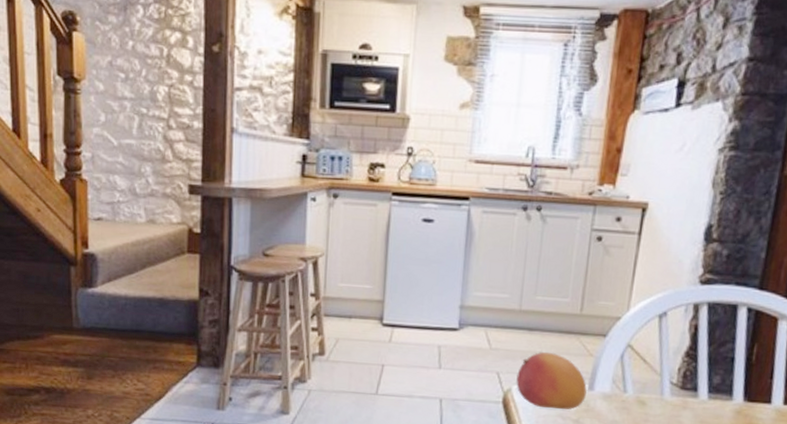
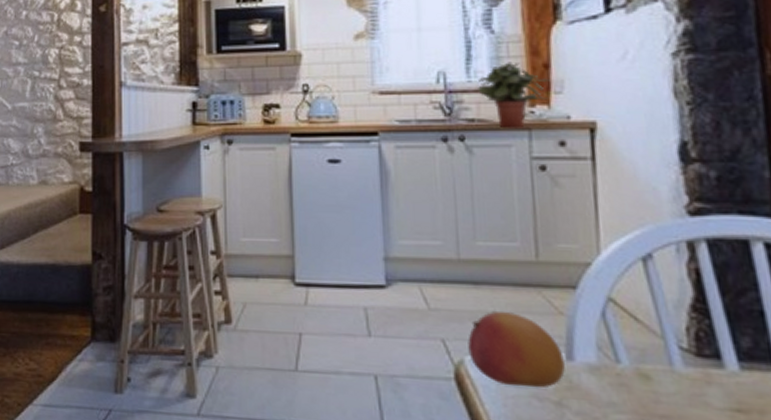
potted plant: none [559,143,619,204] -> present [478,62,550,129]

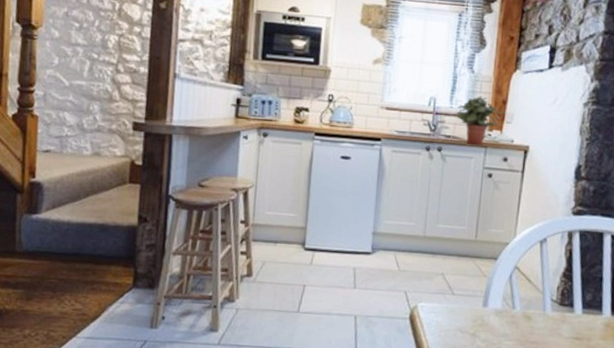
fruit: present [468,312,565,388] -> none [421,273,482,325]

